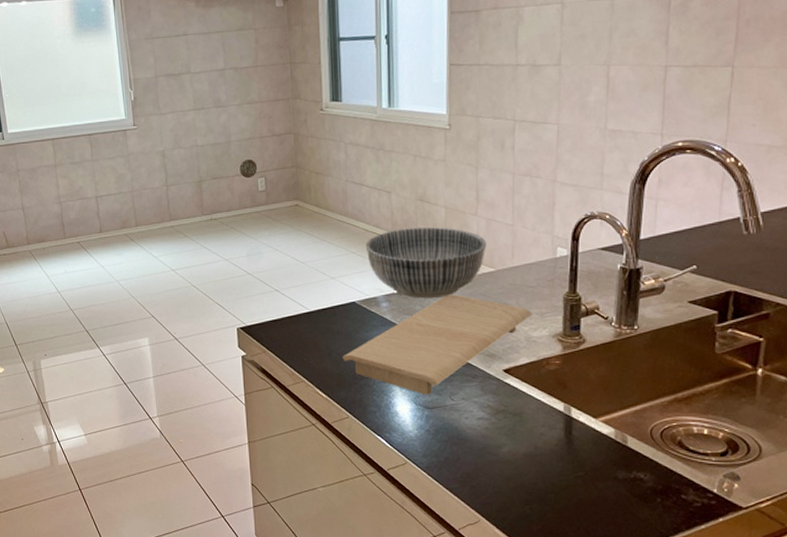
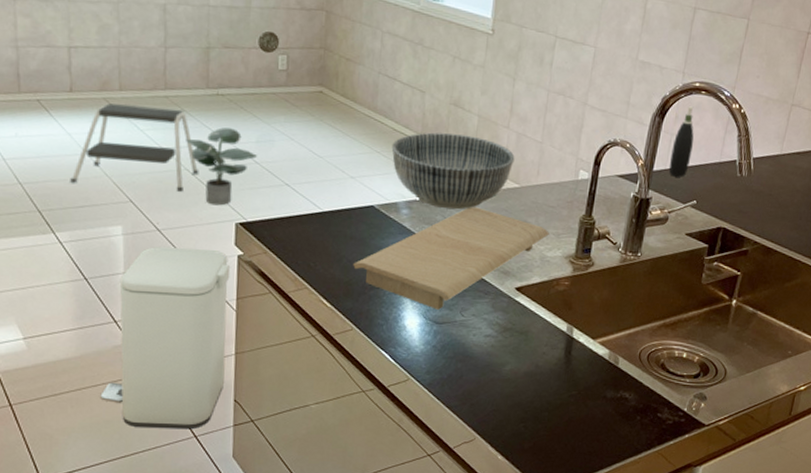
step stool: none [106,236,203,307] -> present [70,103,199,192]
pedal bin: none [145,352,242,510] -> present [100,246,231,430]
potted plant: none [190,246,249,314] -> present [186,127,257,206]
soap dispenser: none [658,168,684,243] -> present [668,106,694,177]

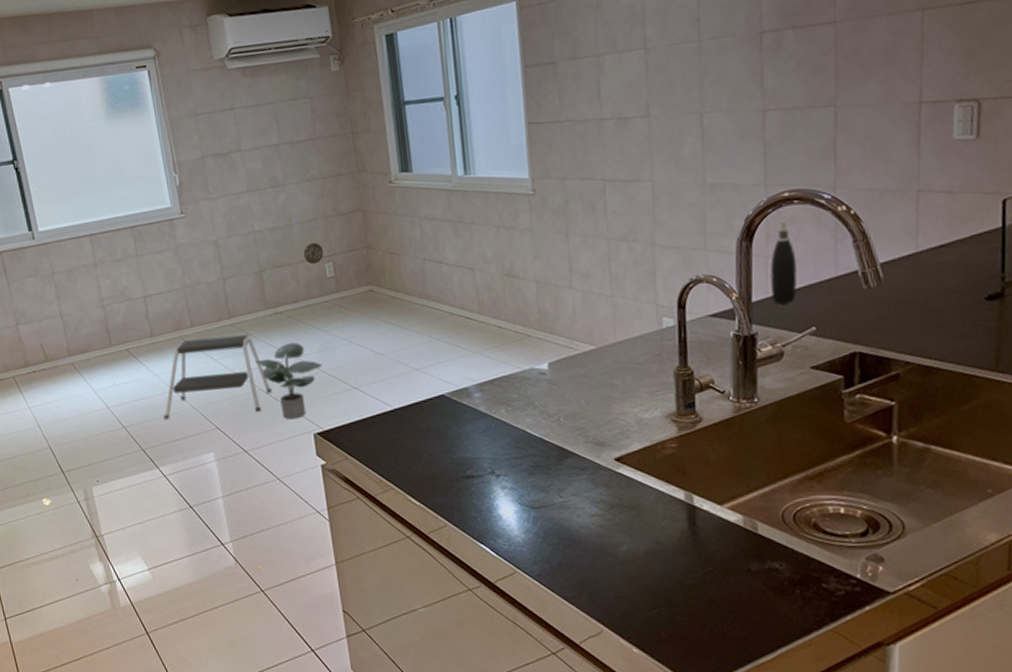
pedal bin: present [100,246,231,430] -> none [219,463,331,645]
cutting board: present [353,207,549,310] -> none [434,378,641,494]
bowl: present [391,132,515,210] -> none [450,304,585,386]

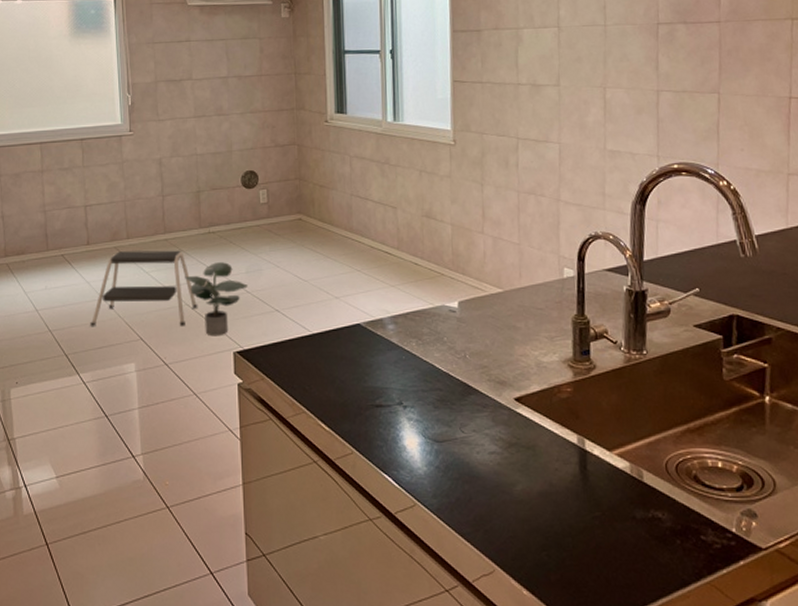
soap dispenser: present [770,220,798,304] -> none [660,189,684,265]

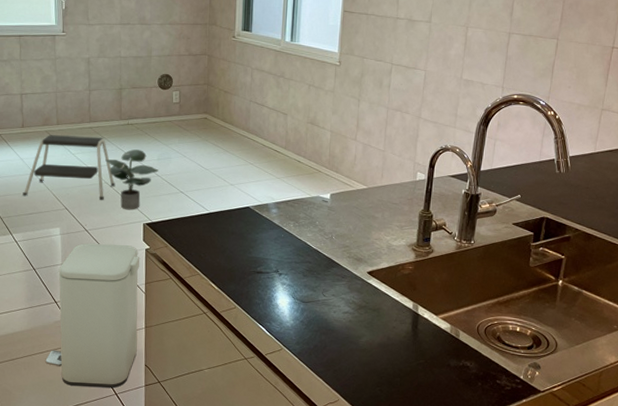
pedal bin: none [123,379,234,566] -> present [45,243,140,388]

